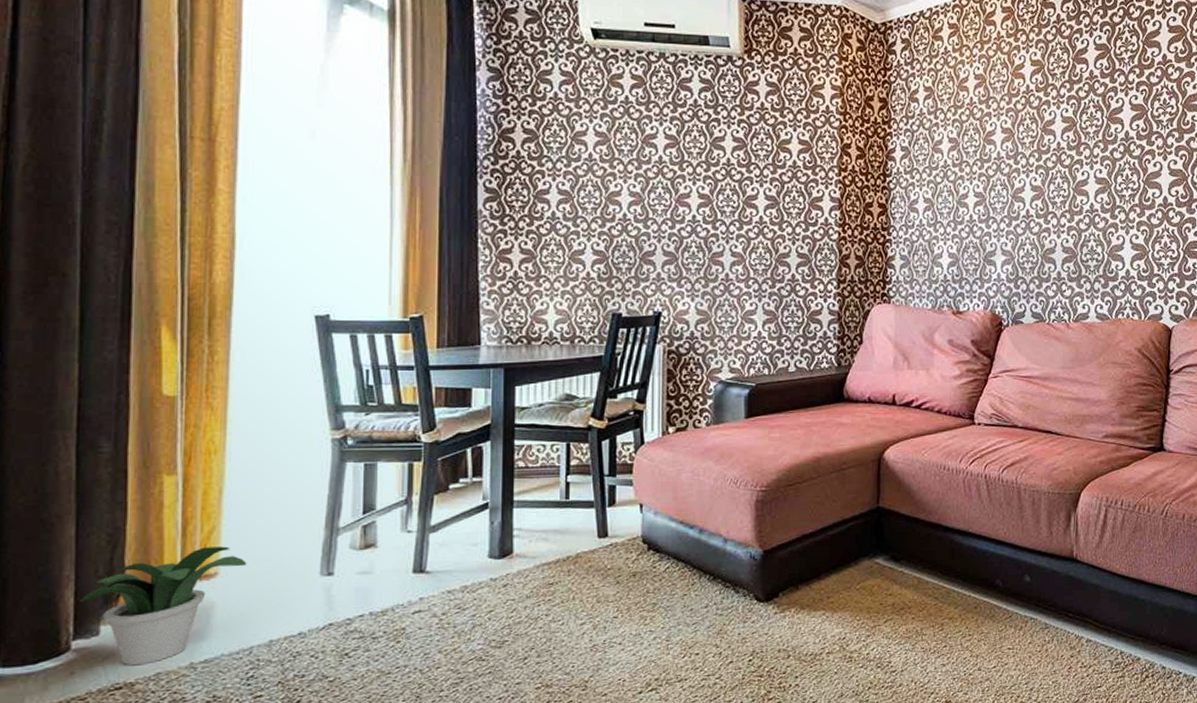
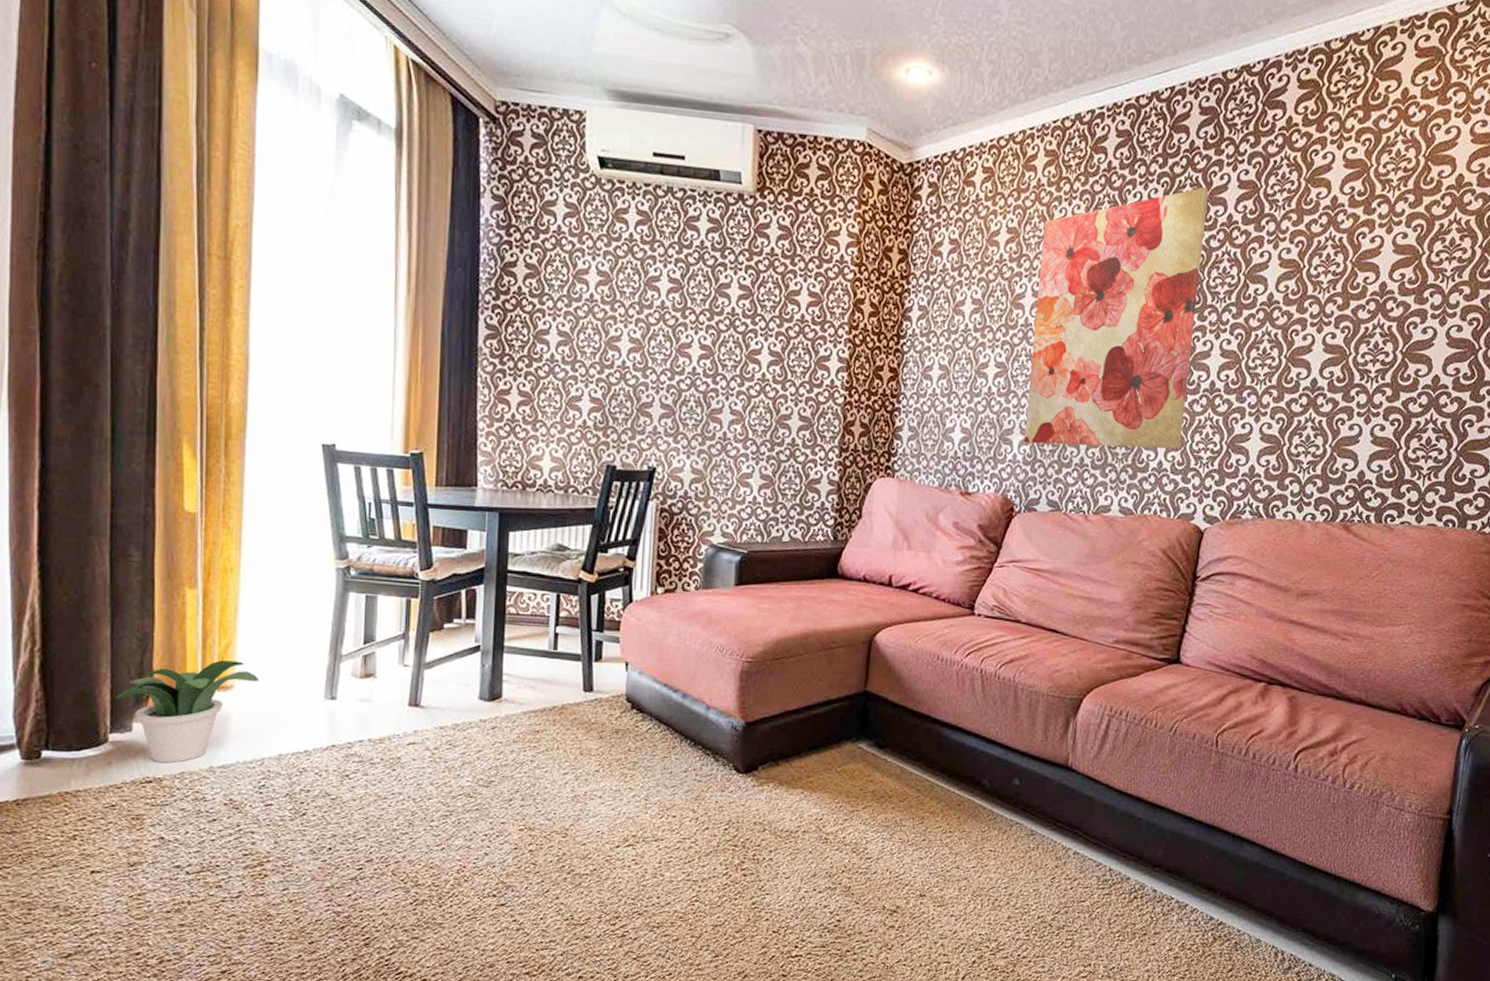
wall art: none [1005,32,1145,263] -> present [1024,187,1209,449]

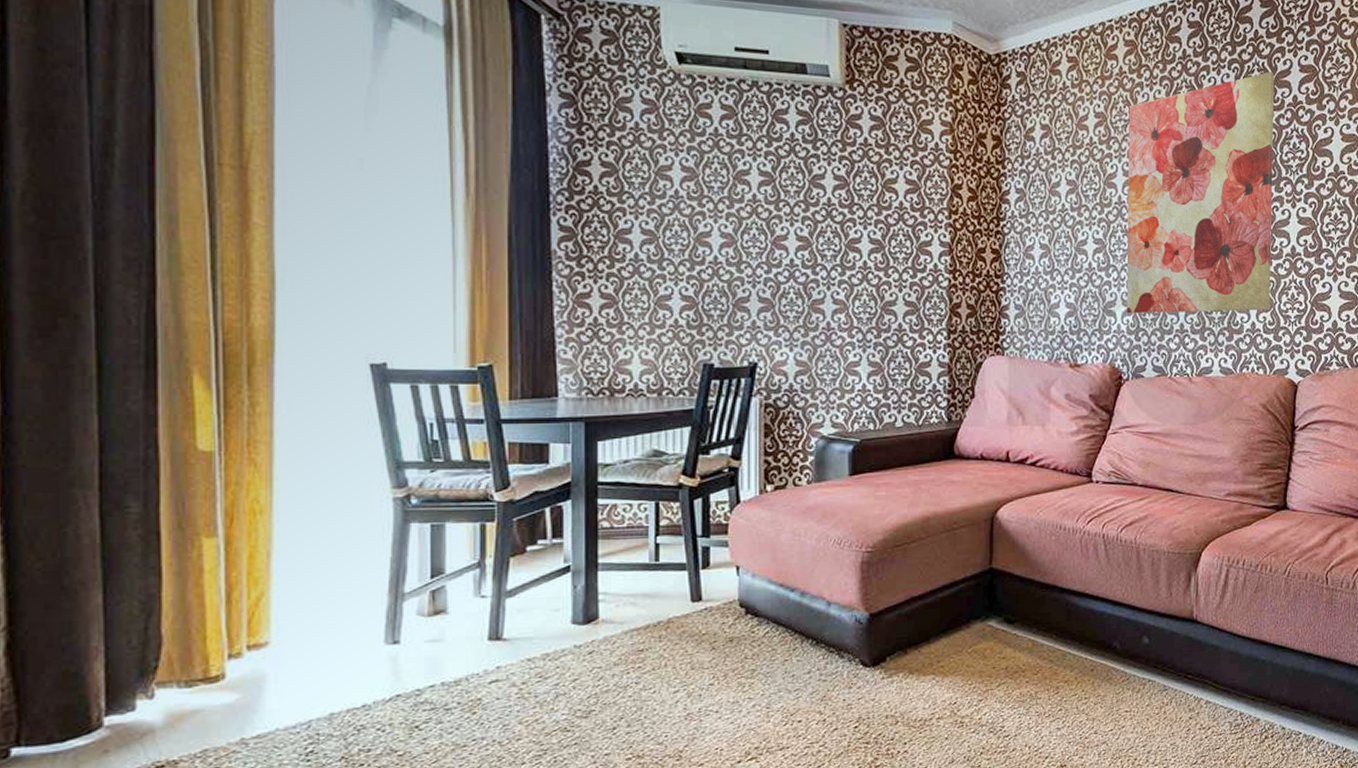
potted plant: present [114,660,260,763] -> none [110,614,302,743]

